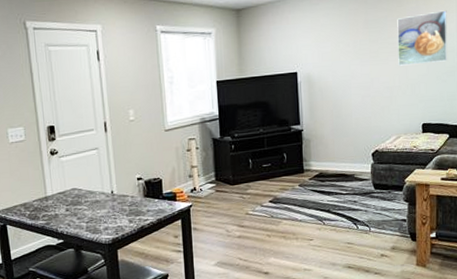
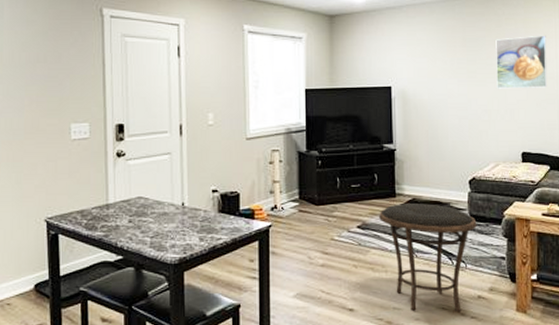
side table: none [289,176,380,271] -> present [379,203,477,311]

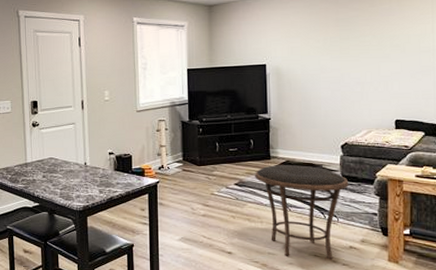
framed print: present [495,35,547,89] -> none [369,12,423,63]

